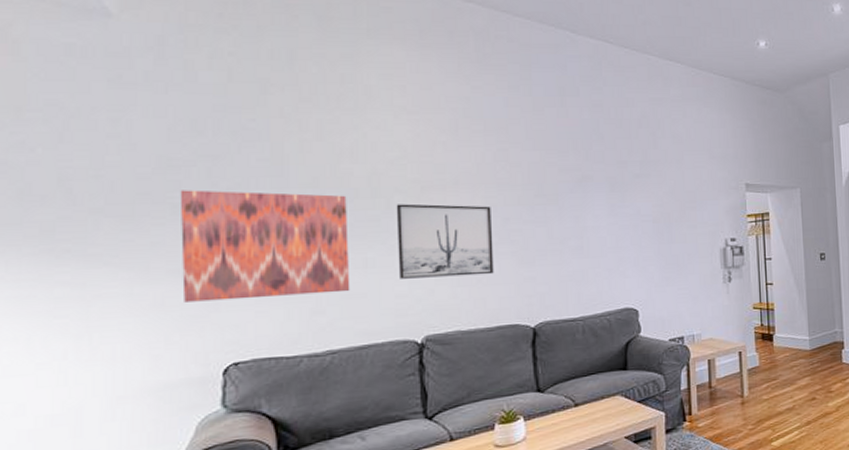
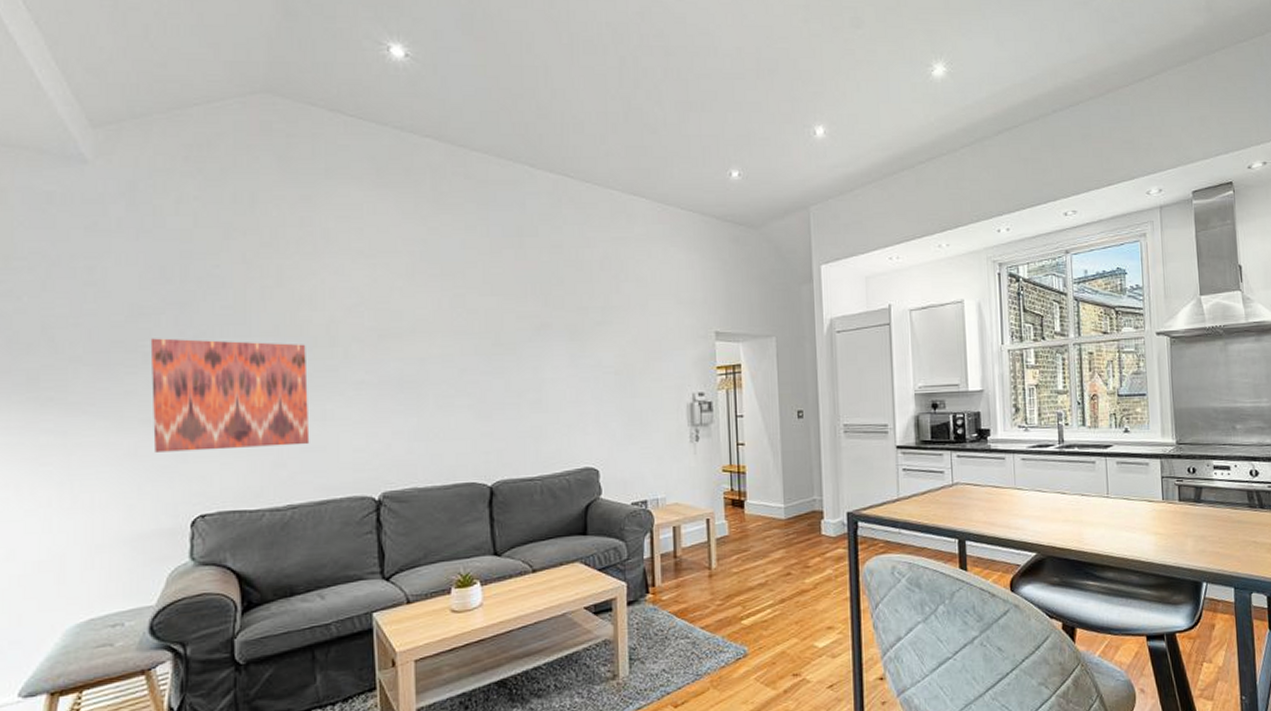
wall art: present [396,203,494,279] -> none [353,353,450,432]

